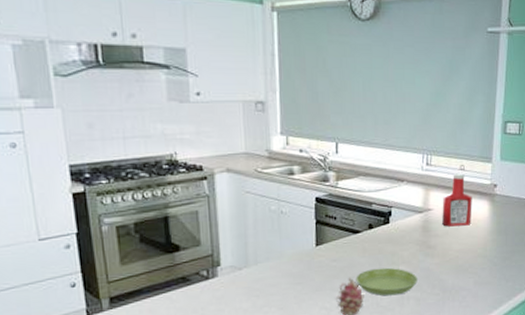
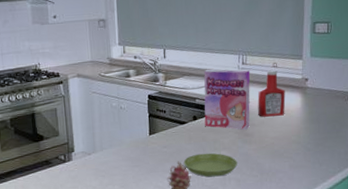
cereal box: none [381,169,435,241] -> present [204,69,251,130]

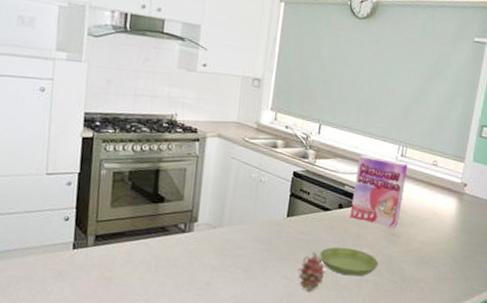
ketchup bottle: present [257,70,286,117] -> none [409,167,442,220]

